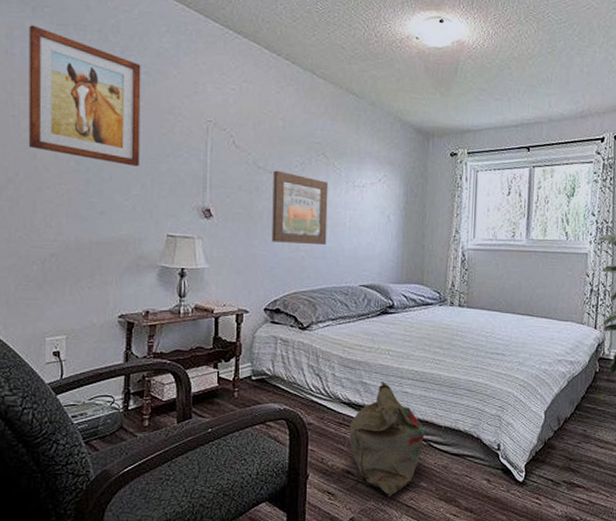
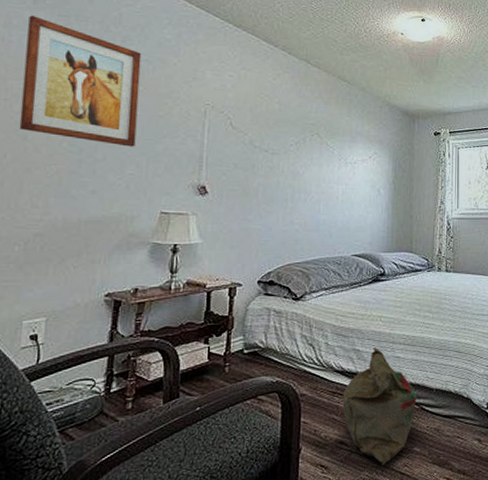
wall art: present [271,170,329,246] -> none [266,149,322,218]

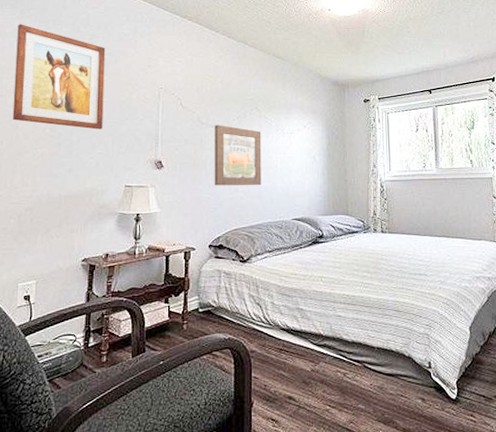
wall art: none [266,149,322,218] -> present [214,124,262,186]
bag: present [342,347,417,466] -> none [289,307,360,422]

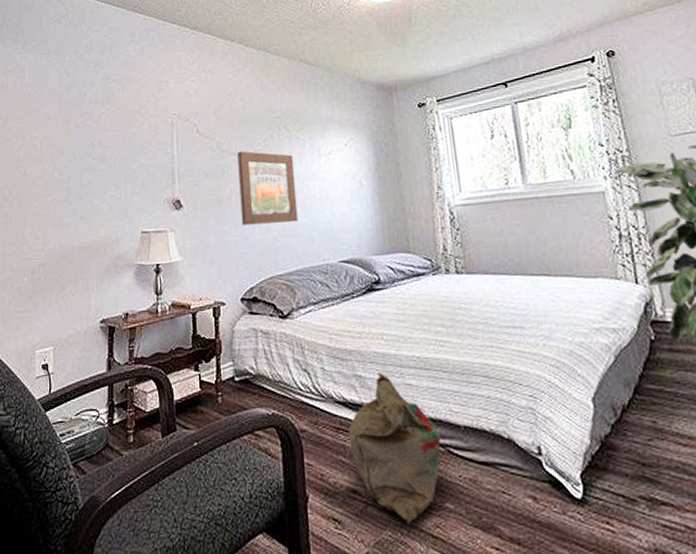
wall art: present [12,24,106,130] -> none [20,58,114,169]
bag: none [289,307,360,422] -> present [348,372,441,525]

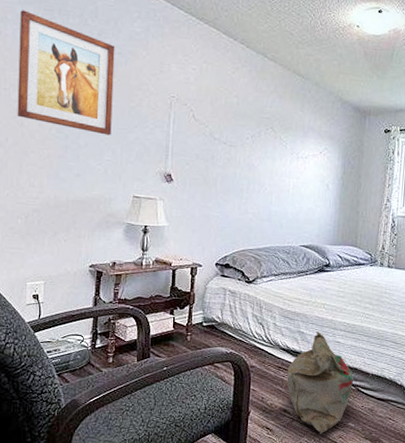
wall art: none [20,58,114,169] -> present [17,10,115,136]
wall art: present [237,151,298,226] -> none [224,141,275,209]

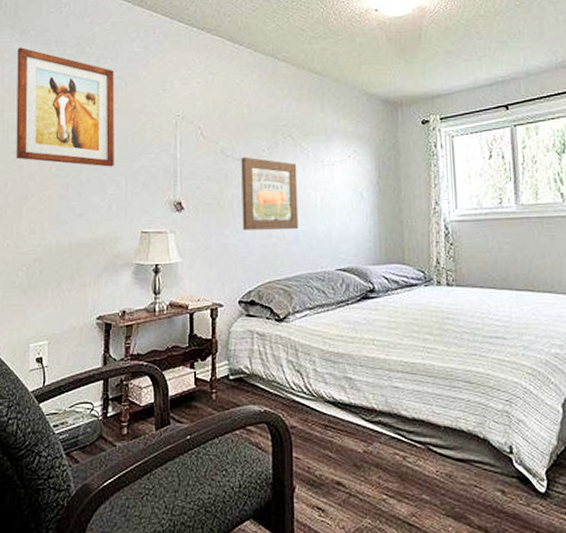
wall art: none [224,141,275,209] -> present [241,156,299,230]
bag: present [287,331,354,435] -> none [336,375,422,514]

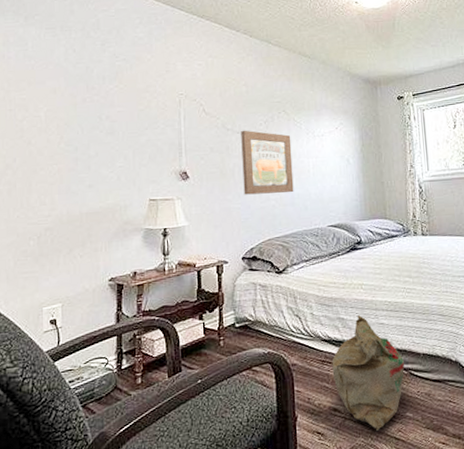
wall art: present [16,47,114,167] -> none [22,32,122,142]
bag: none [336,375,422,514] -> present [332,315,405,432]

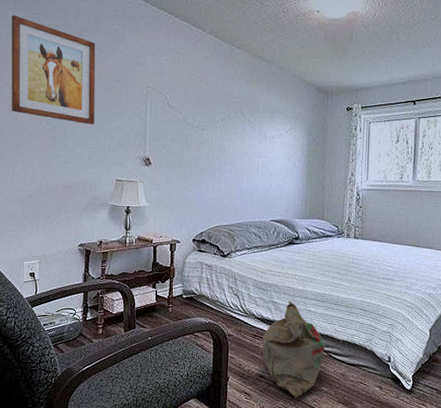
wall art: none [22,32,122,142] -> present [11,15,96,125]
wall art: present [241,130,294,195] -> none [198,125,245,187]

